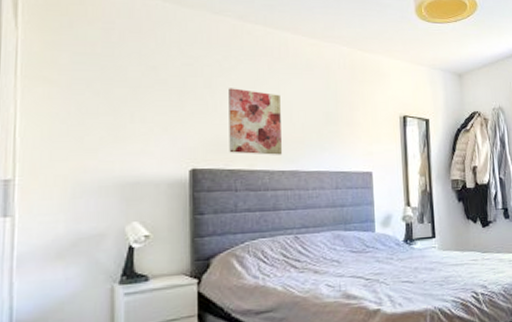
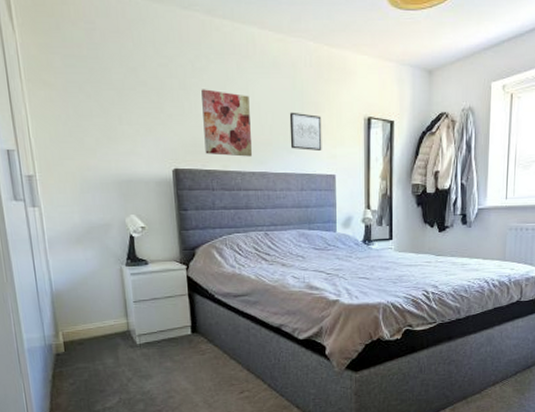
wall art: none [323,110,358,148] -> present [289,112,322,150]

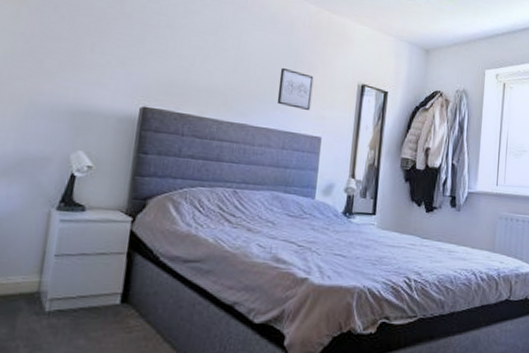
wall art: present [201,89,252,157] -> none [181,31,240,106]

